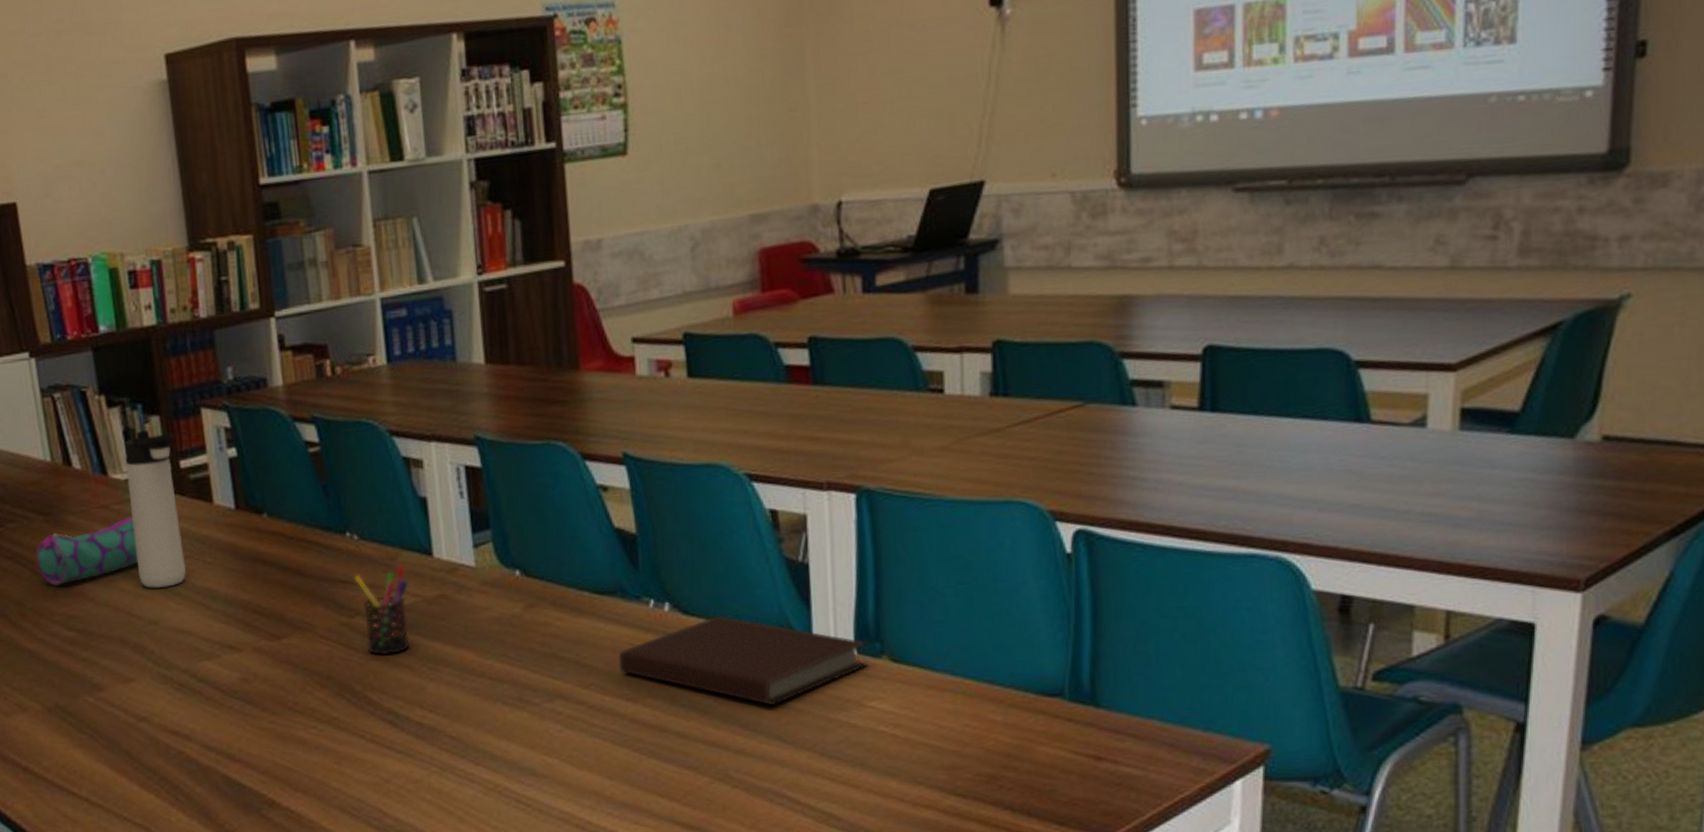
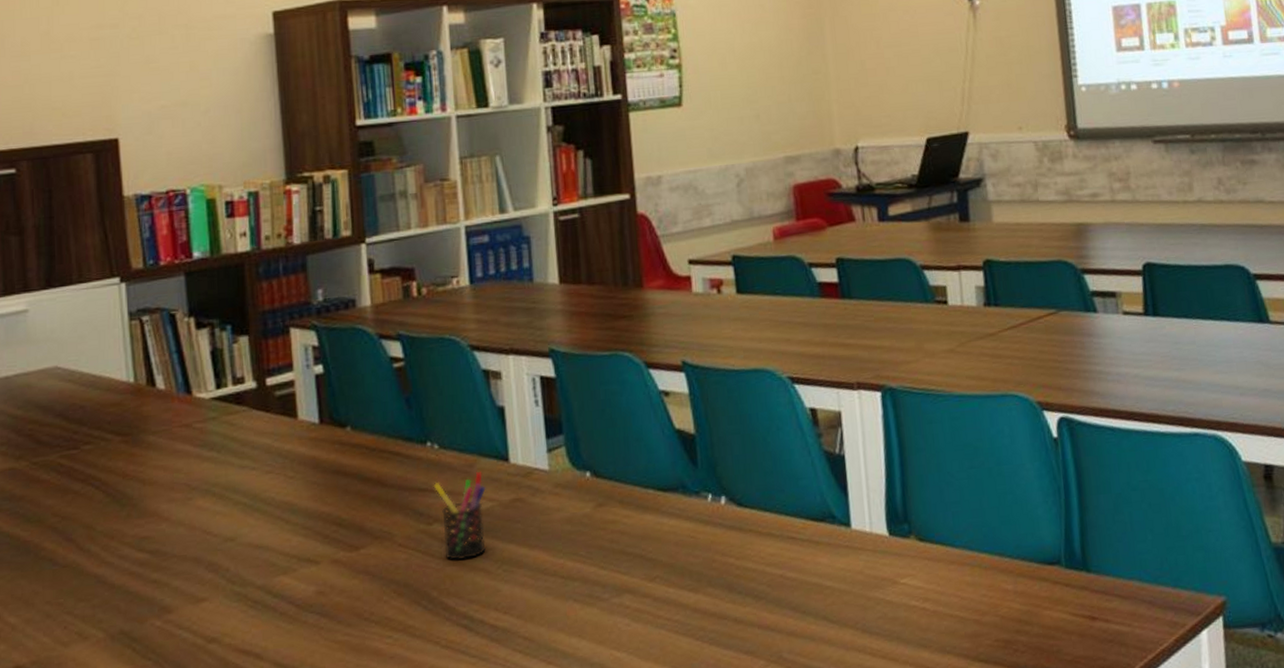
pencil case: present [36,516,138,586] -> none [111,434,217,507]
thermos bottle: present [124,431,186,589] -> none [210,350,267,505]
notebook: present [618,616,869,706] -> none [680,506,899,588]

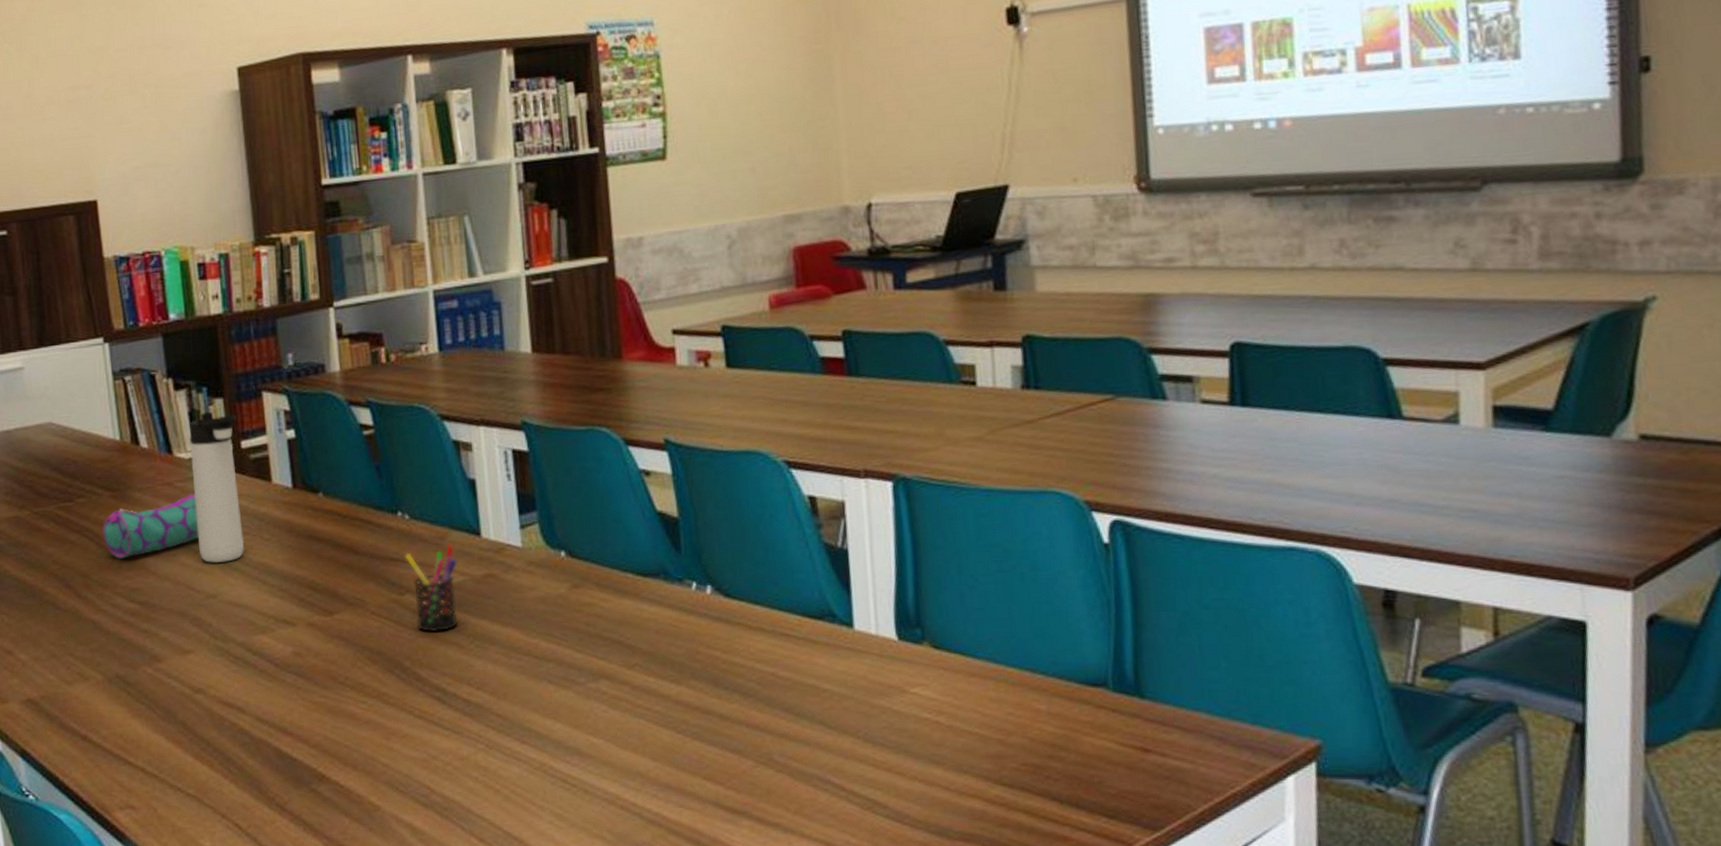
pencil case: none [111,434,217,507] -> present [102,493,199,559]
thermos bottle: none [210,350,267,505] -> present [189,412,245,564]

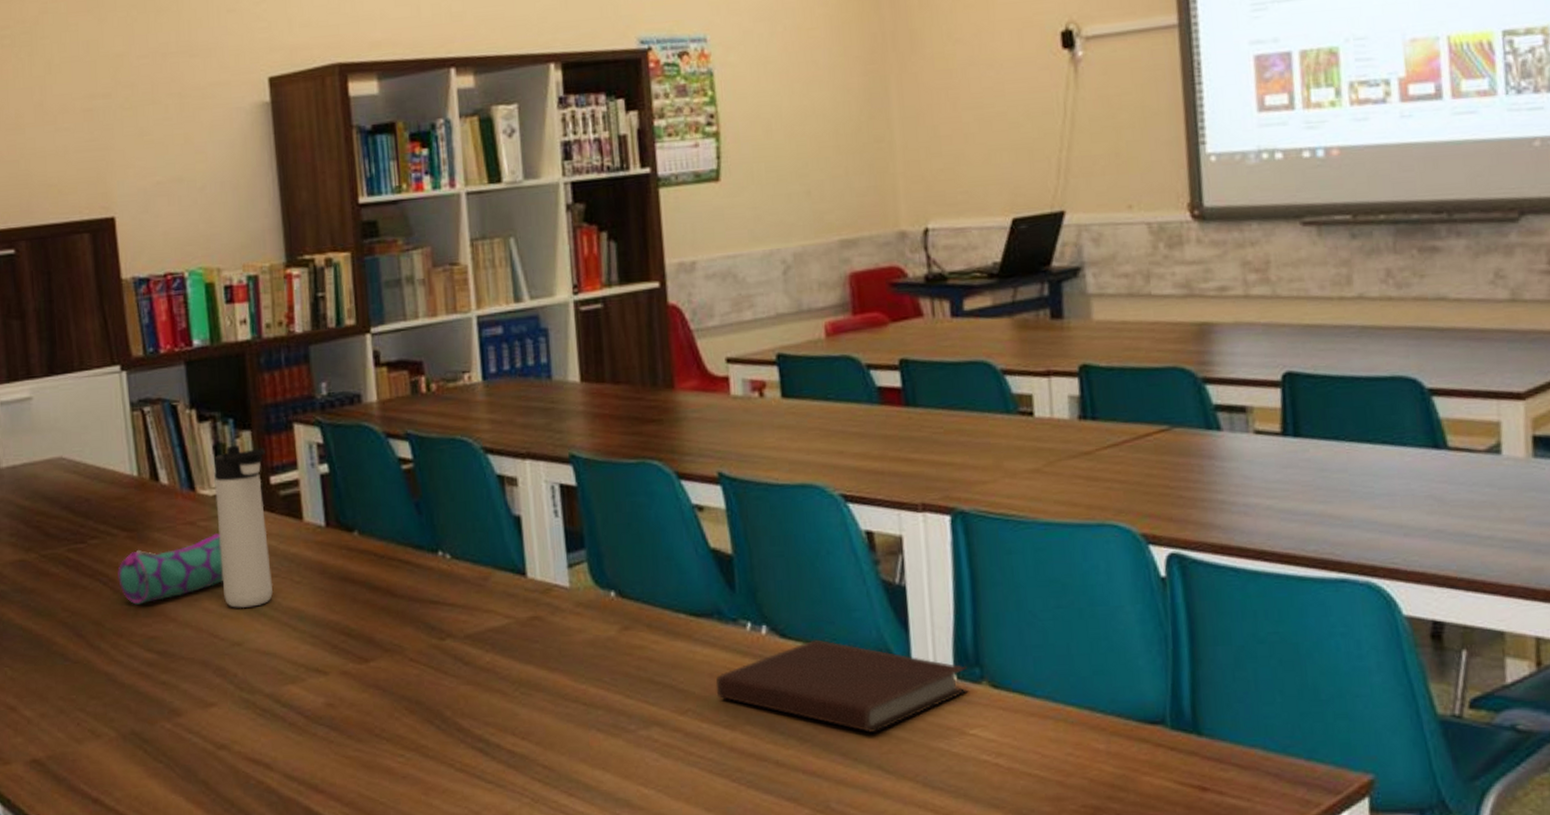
pen holder: present [404,545,458,633] -> none [445,586,502,680]
notebook: none [662,599,910,690] -> present [715,639,969,734]

